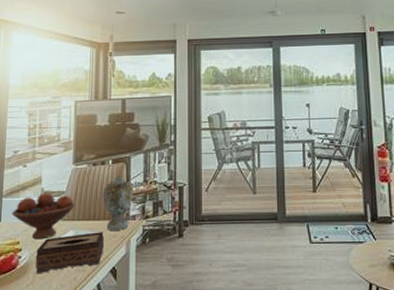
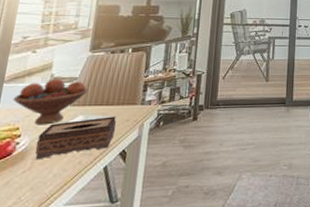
vase: present [102,174,134,232] -> none [118,62,152,116]

